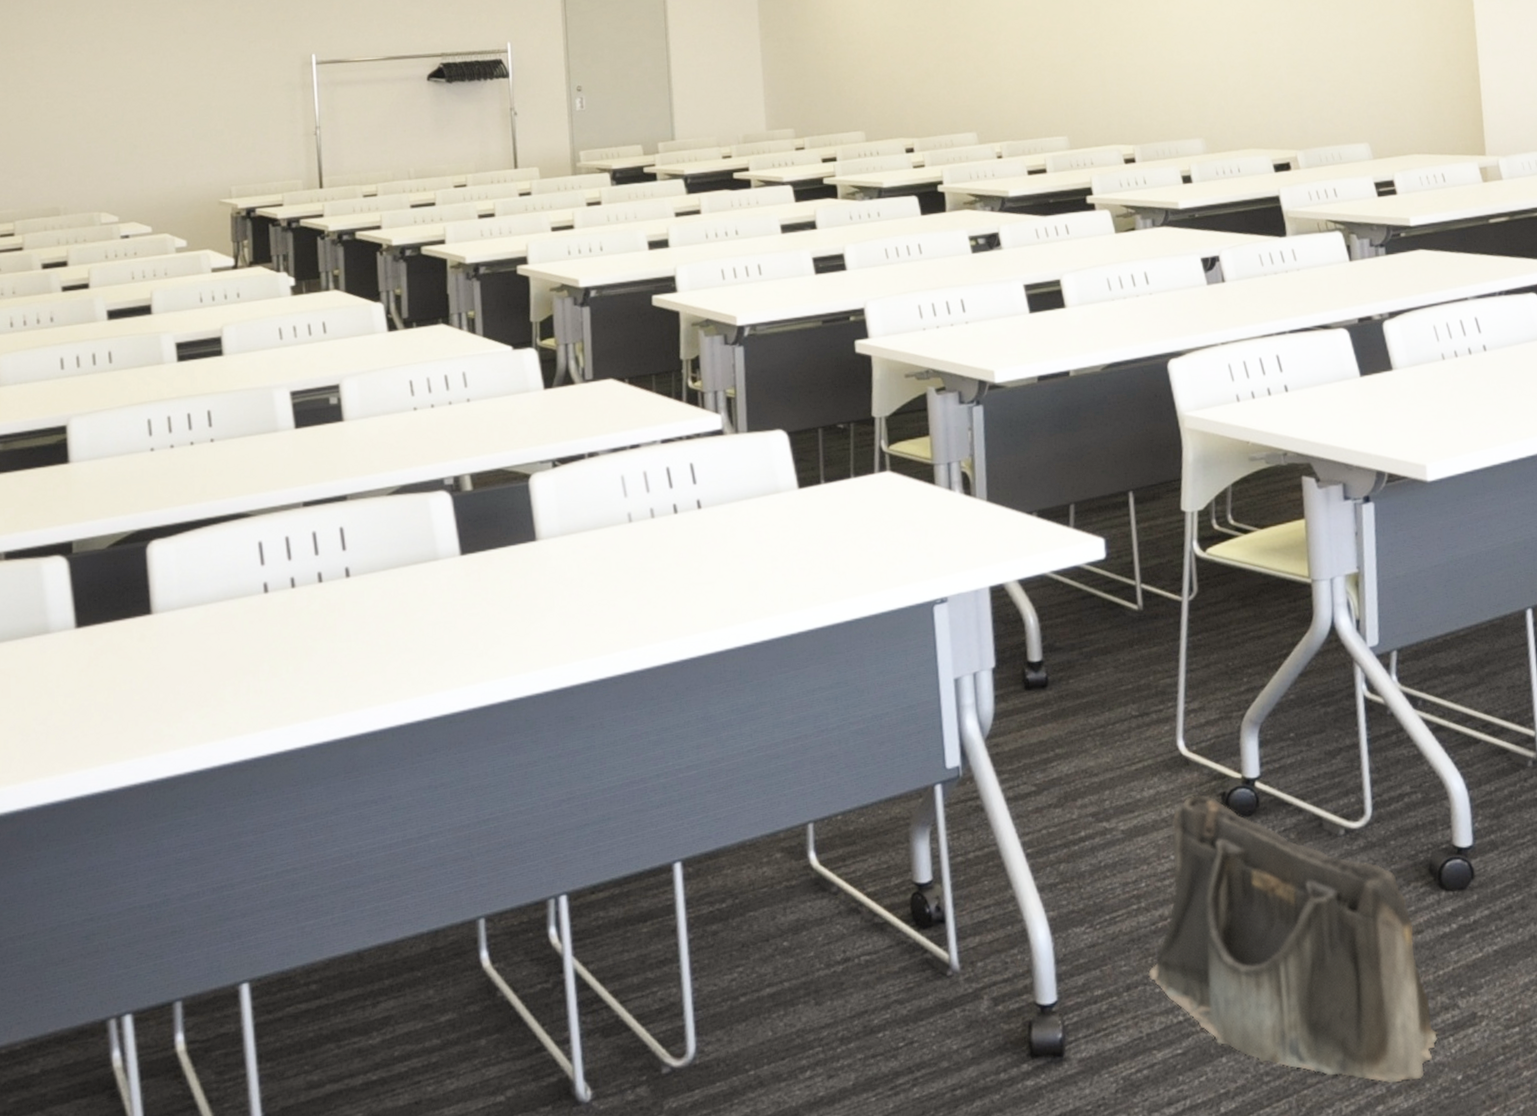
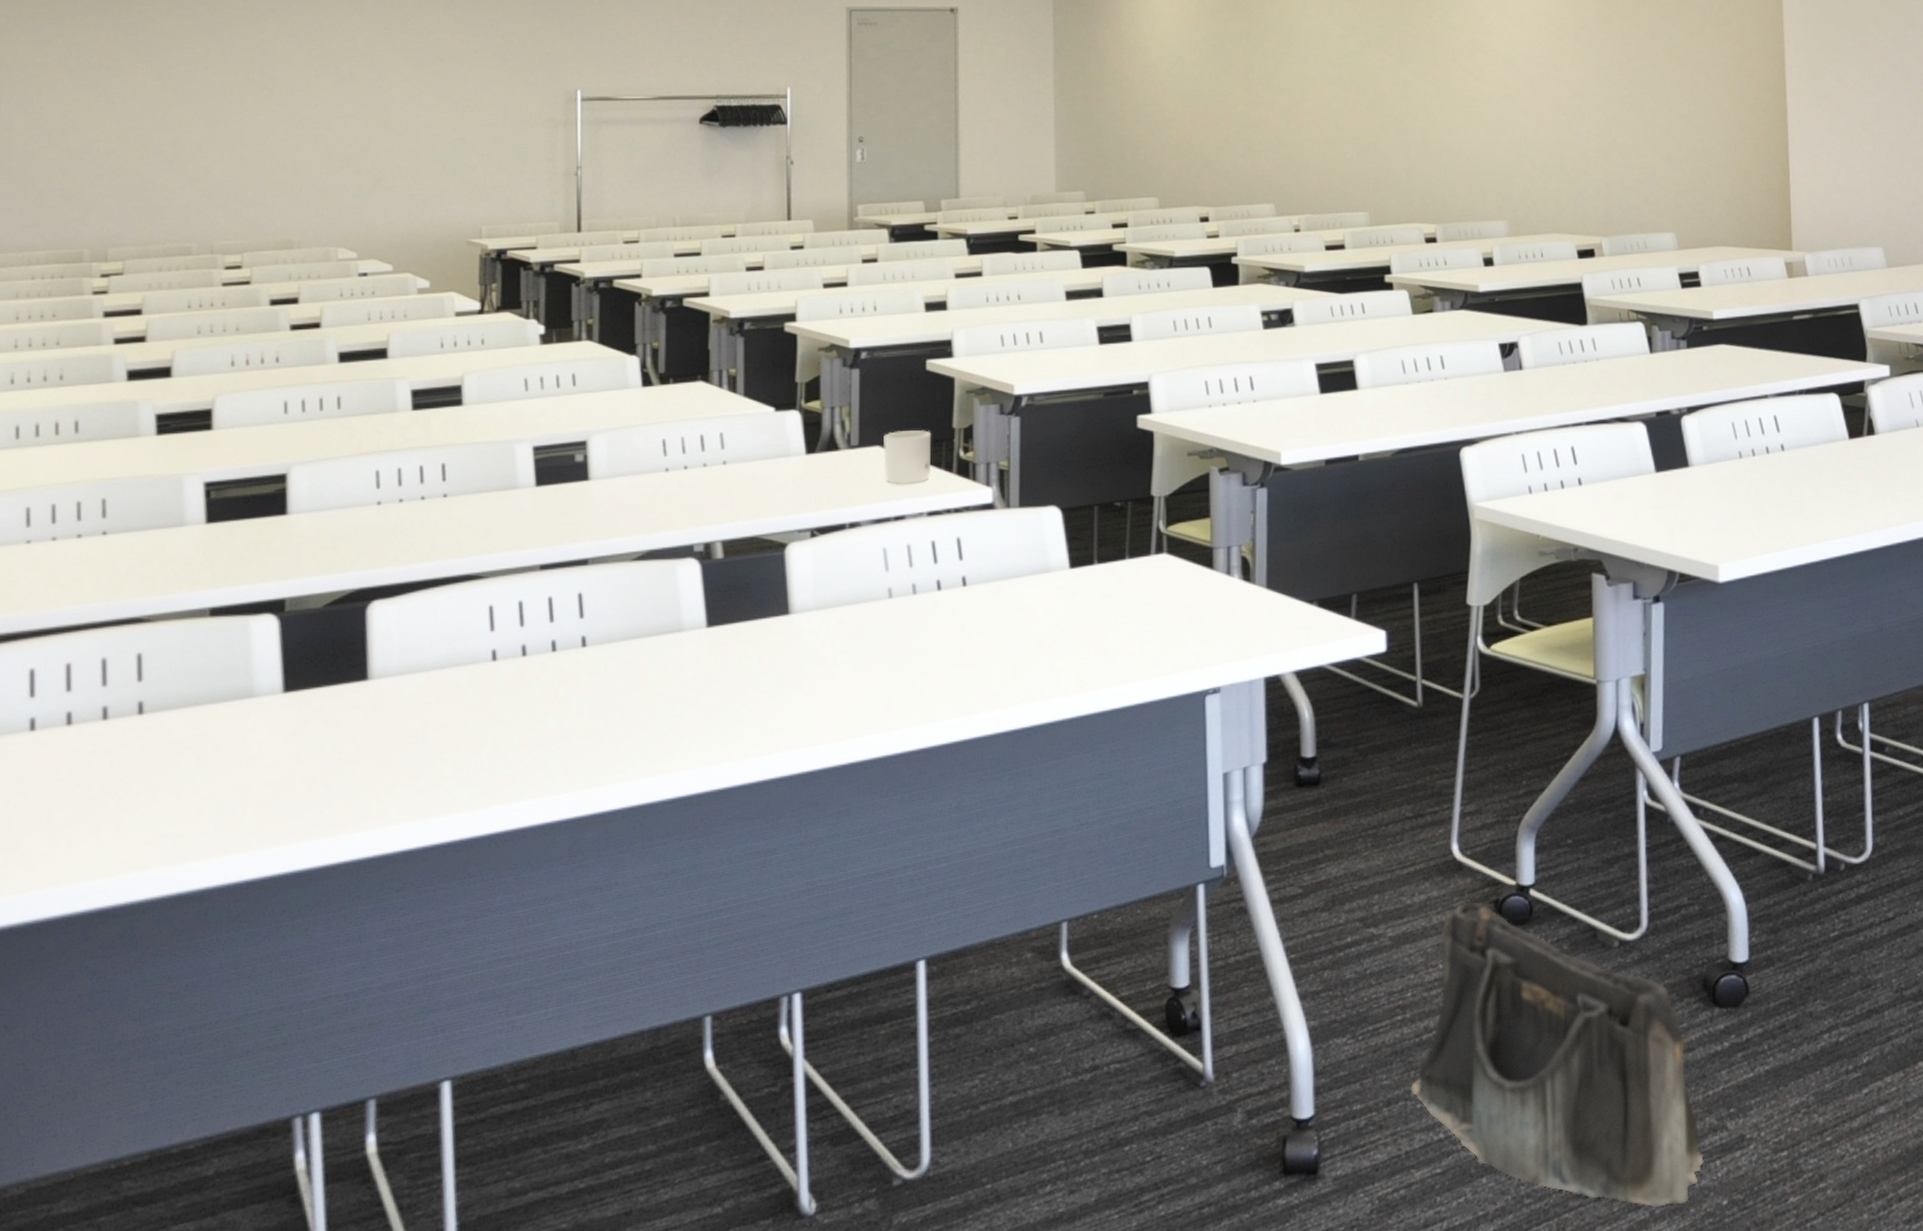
mug: none [616,362,662,416] -> present [883,430,932,486]

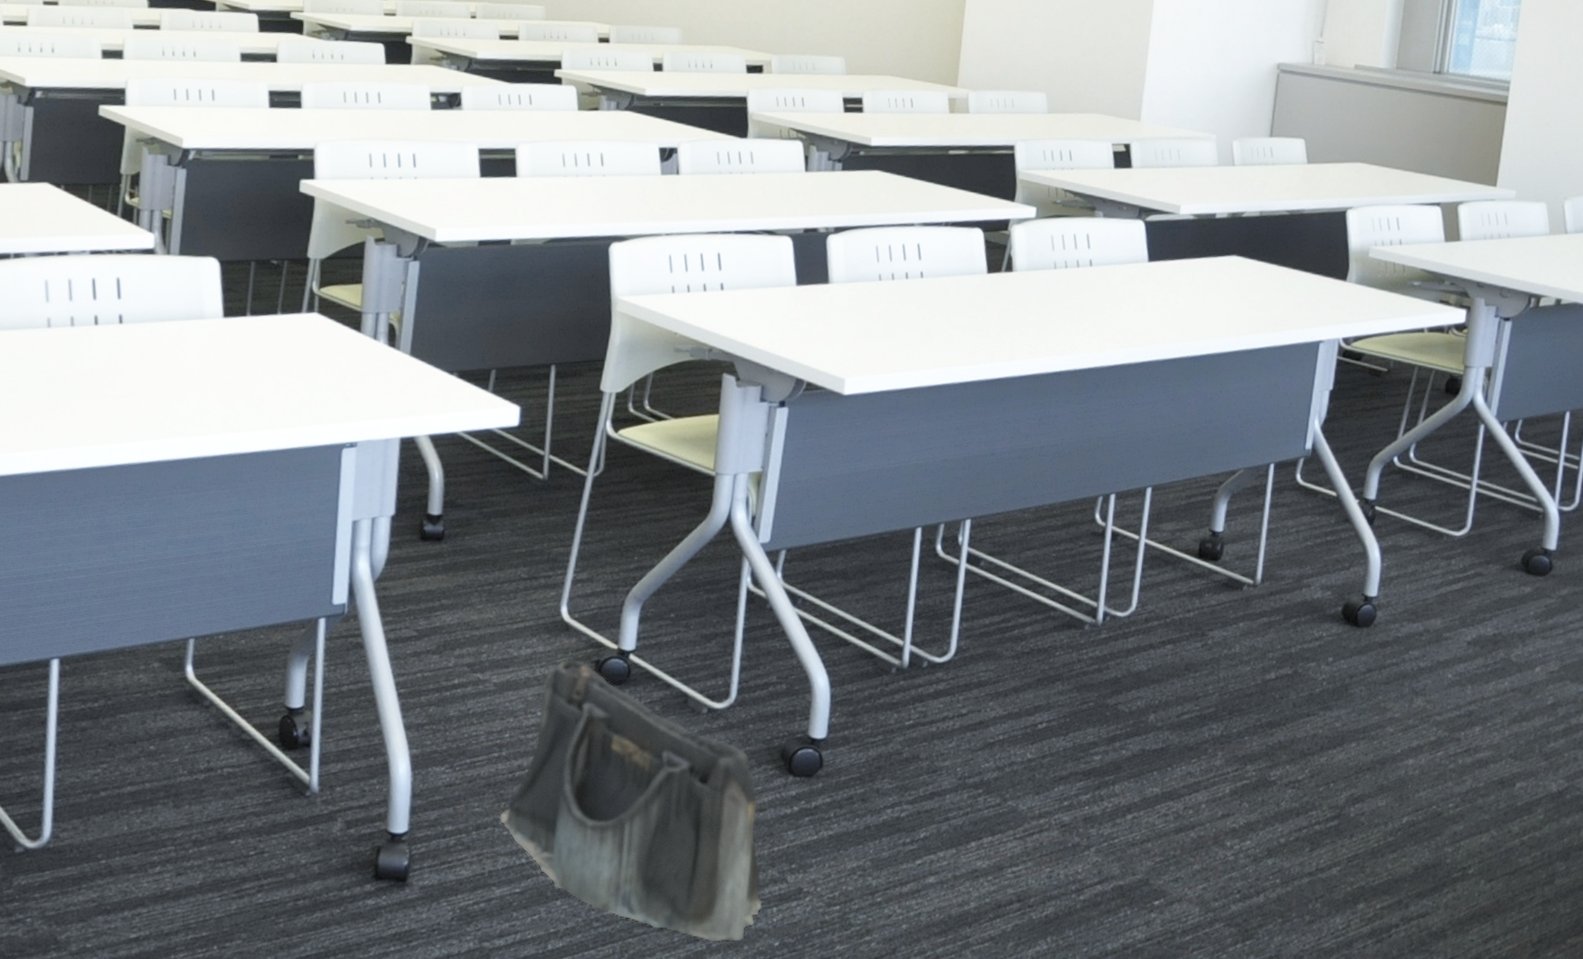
mug: present [883,430,932,486] -> none [51,170,100,224]

